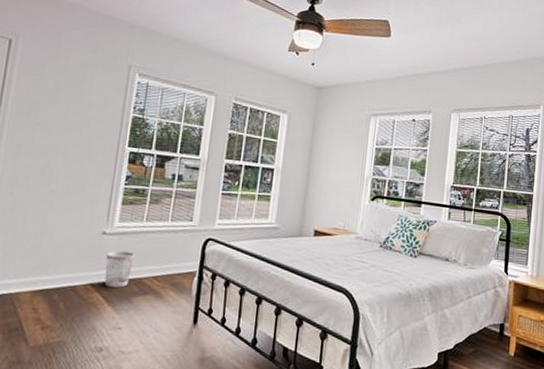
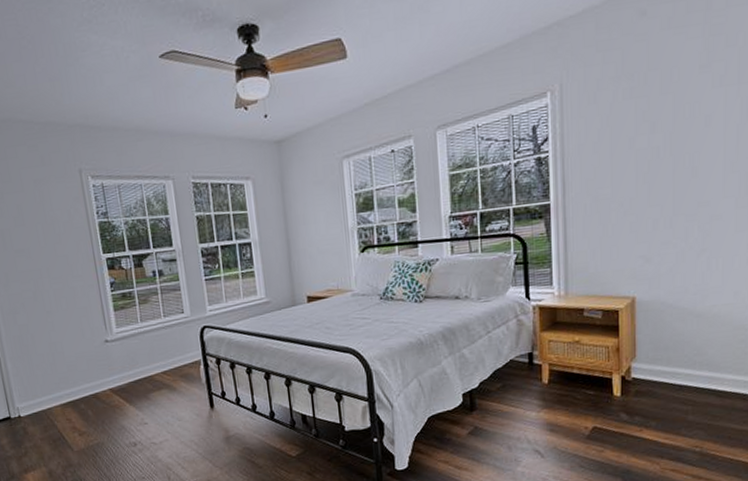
wastebasket: present [104,251,135,288] -> none [114,354,142,389]

